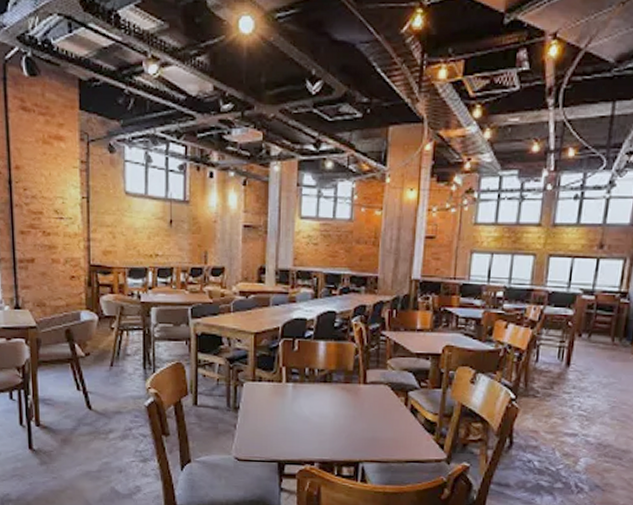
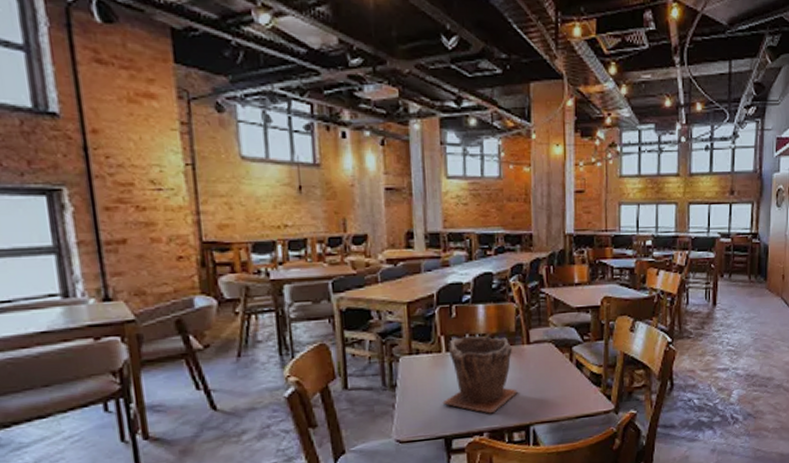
plant pot: none [279,370,350,446] -> present [442,336,518,414]

